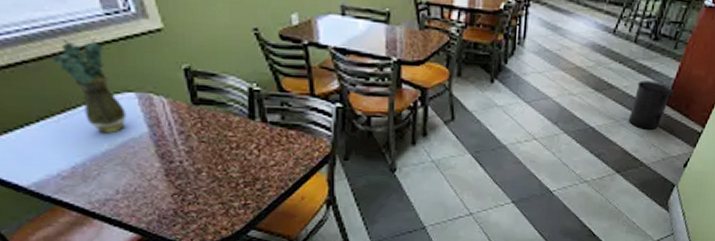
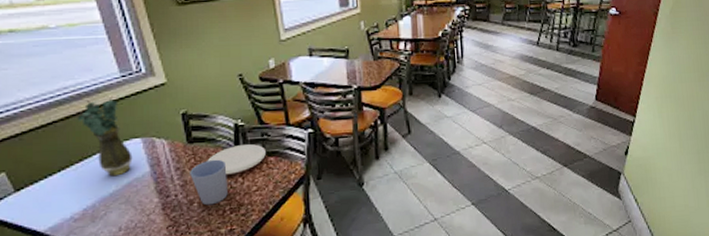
dixie cup: none [196,126,241,176] -> present [190,159,228,206]
plate: none [216,113,286,145] -> present [207,144,266,175]
waste bin: present [628,80,674,130] -> none [565,81,601,124]

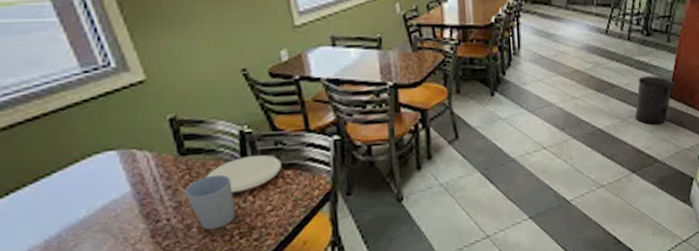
vase: present [77,97,133,177] -> none [25,99,107,199]
waste bin: none [565,81,601,124] -> present [635,75,675,125]

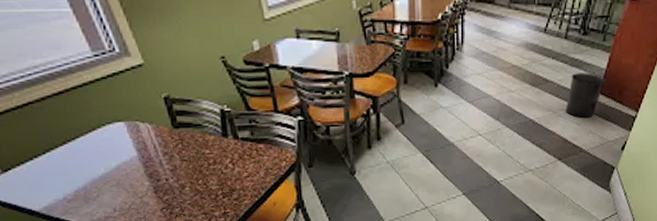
dixie cup: present [184,174,235,231] -> none [178,145,219,190]
plate: present [206,155,281,193] -> none [195,131,255,161]

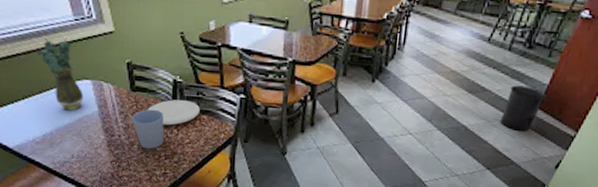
vase: none [53,78,118,160] -> present [37,38,84,111]
dixie cup: none [178,145,219,190] -> present [132,109,164,150]
plate: none [195,131,255,161] -> present [147,99,200,126]

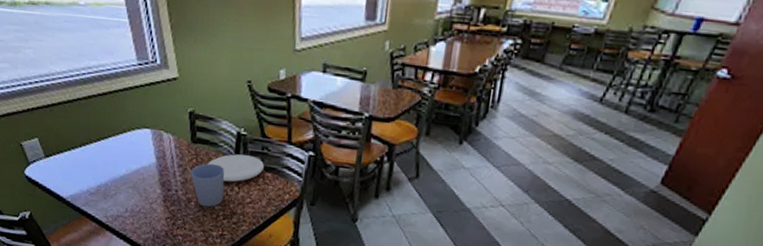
vase: present [37,38,84,111] -> none [97,82,142,162]
waste bin: present [500,85,548,131] -> none [612,154,673,210]

